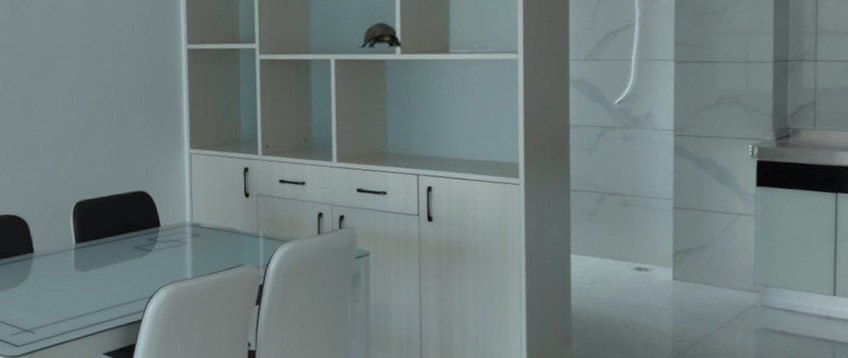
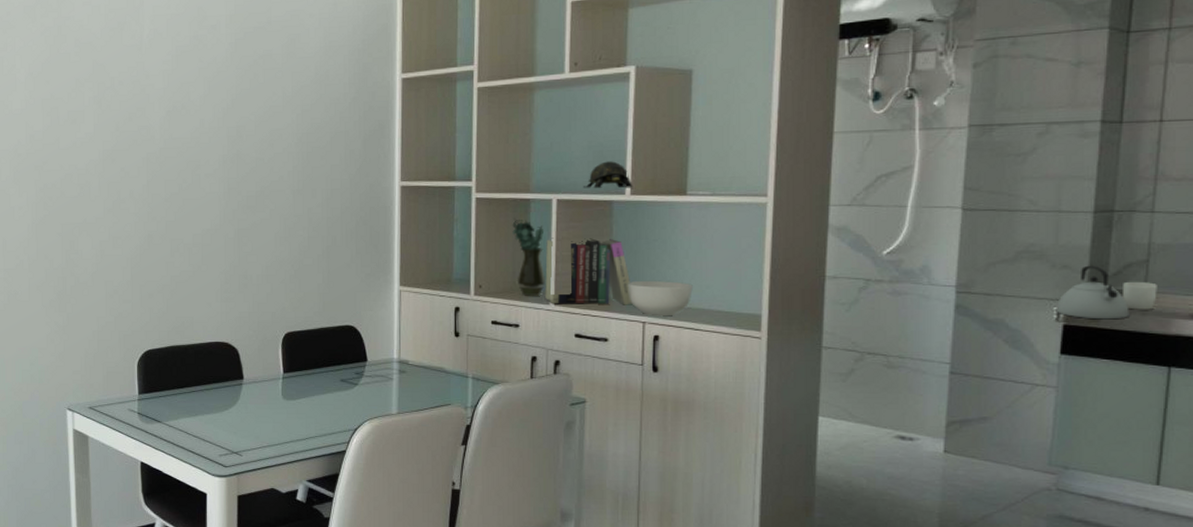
vase: none [295,78,328,154] -> present [512,217,545,296]
books: none [327,96,407,161] -> present [545,238,633,305]
bowl: none [402,134,459,169] -> present [627,280,693,317]
kettle: none [750,107,805,155] -> present [1056,265,1130,320]
mug: none [798,120,824,145] -> present [1121,281,1157,310]

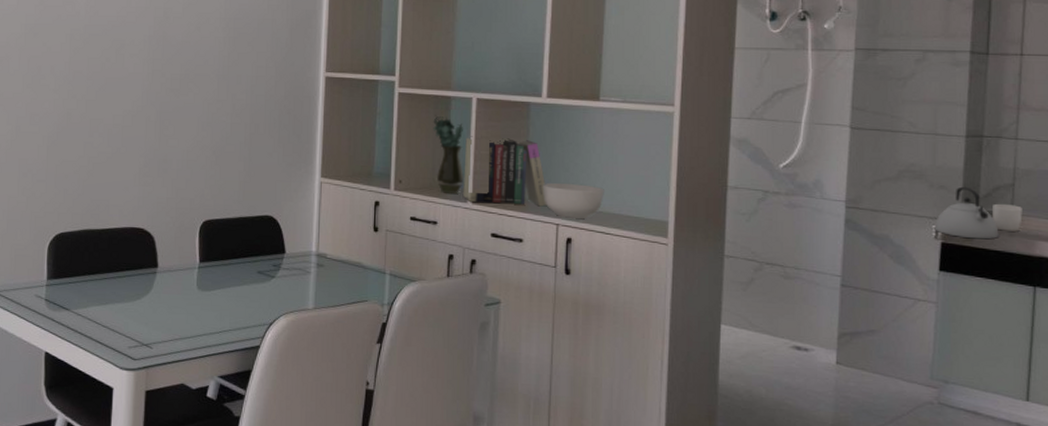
decorative figurine: present [582,161,633,189] -> none [501,63,550,91]

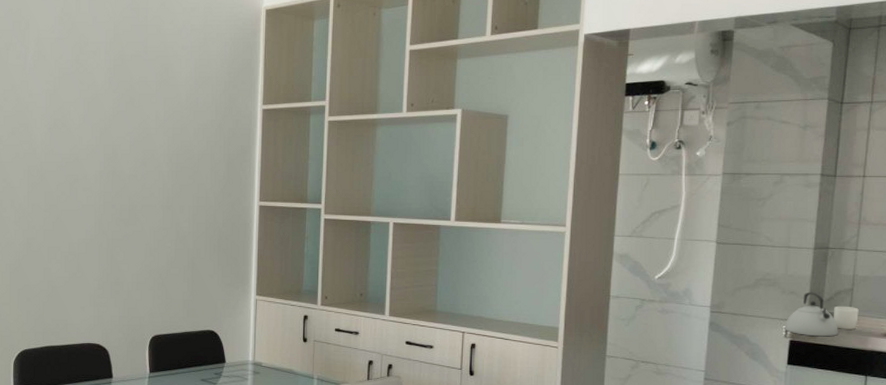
vase: present [433,114,464,194] -> none [355,237,382,307]
books: present [463,136,547,207] -> none [381,256,455,317]
bowl: present [542,182,604,220] -> none [450,295,504,328]

